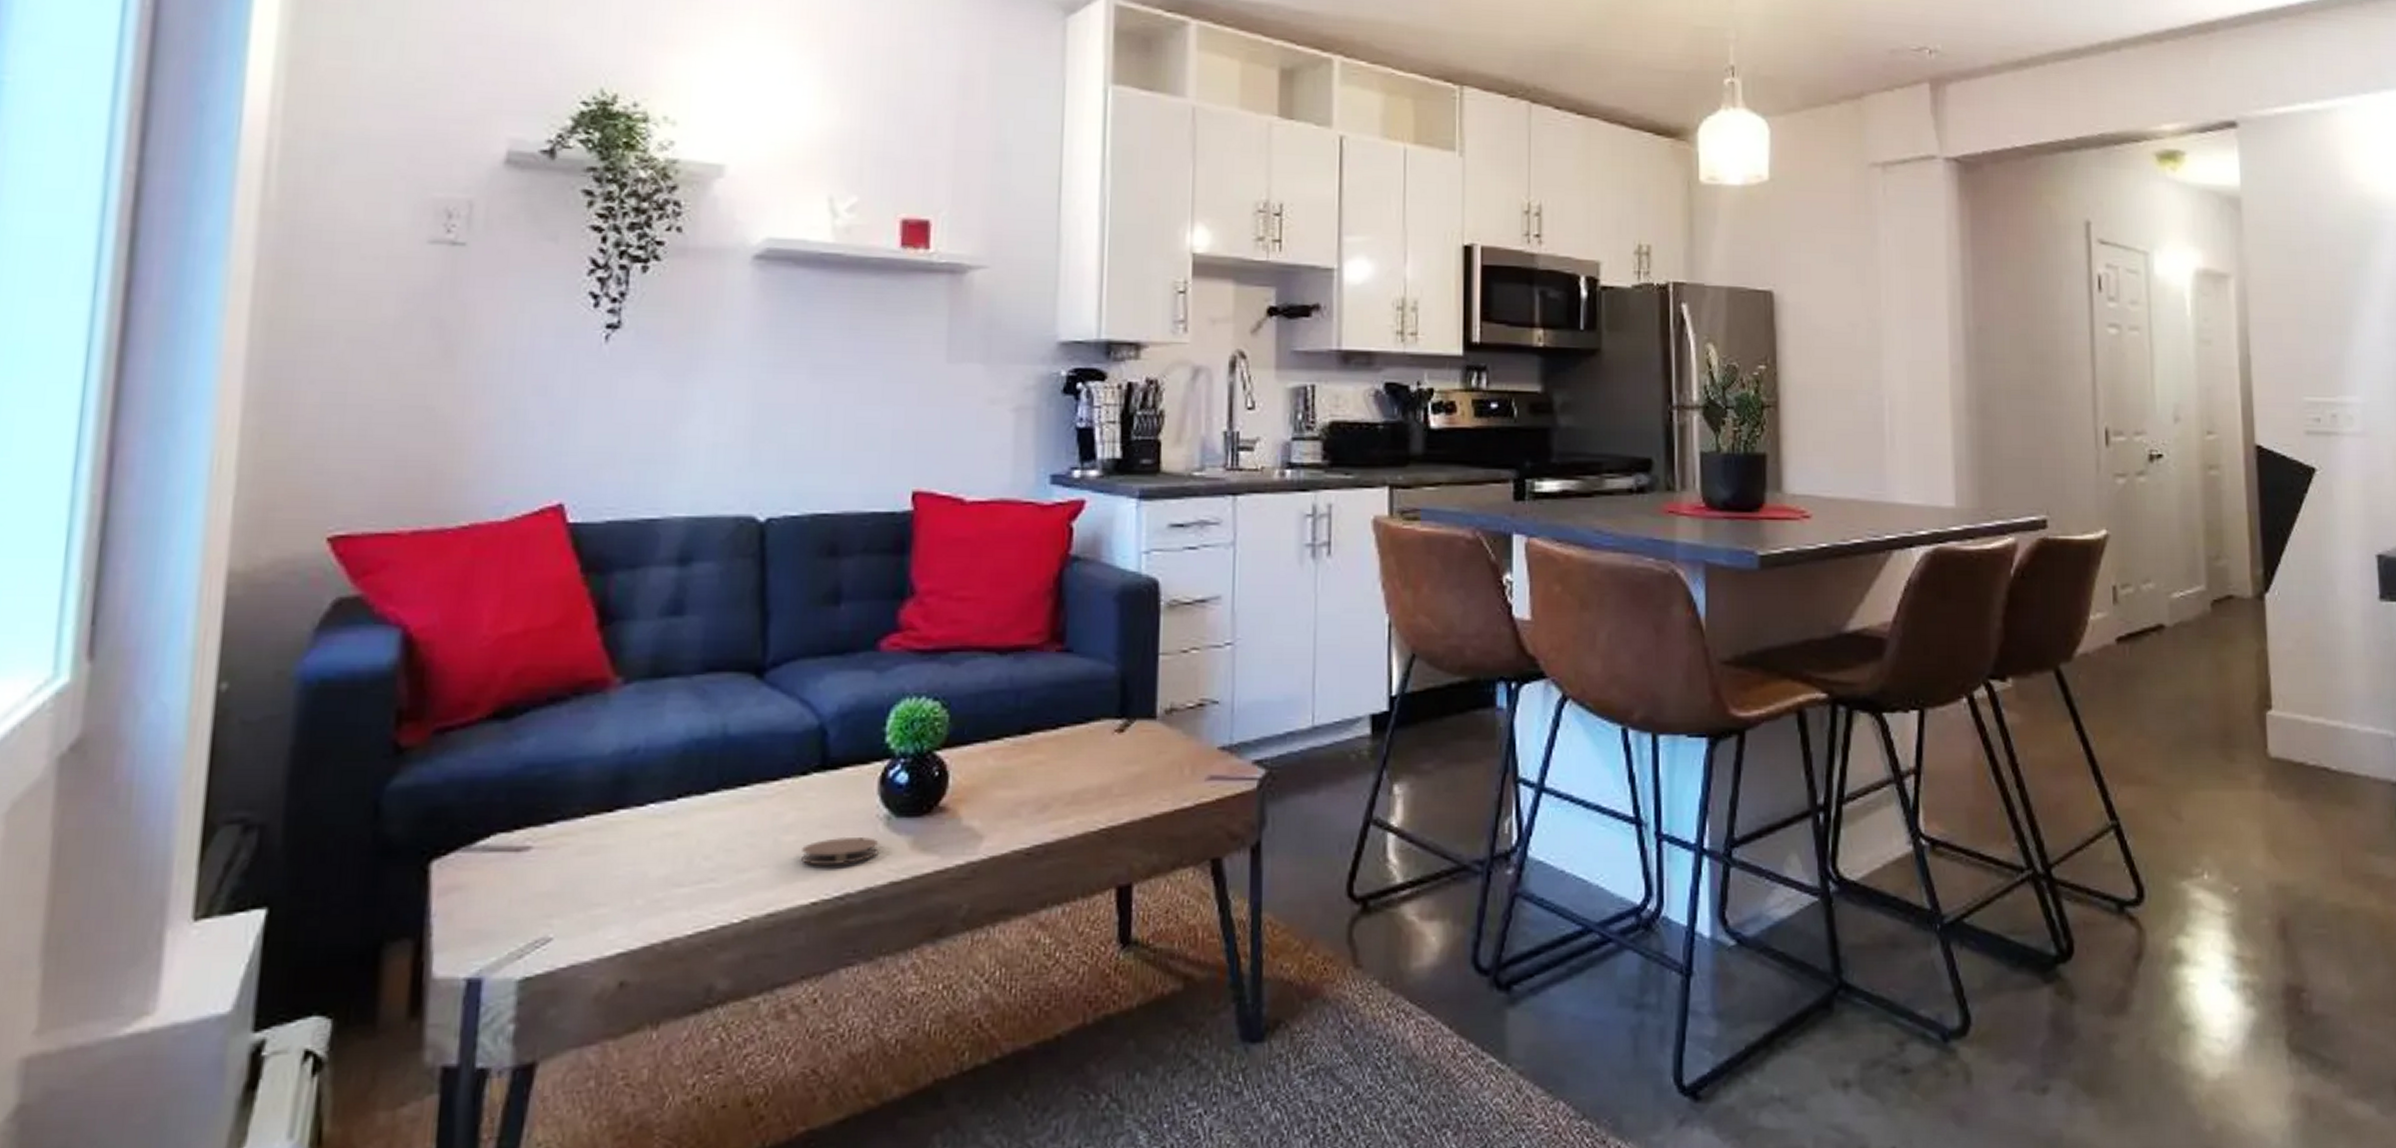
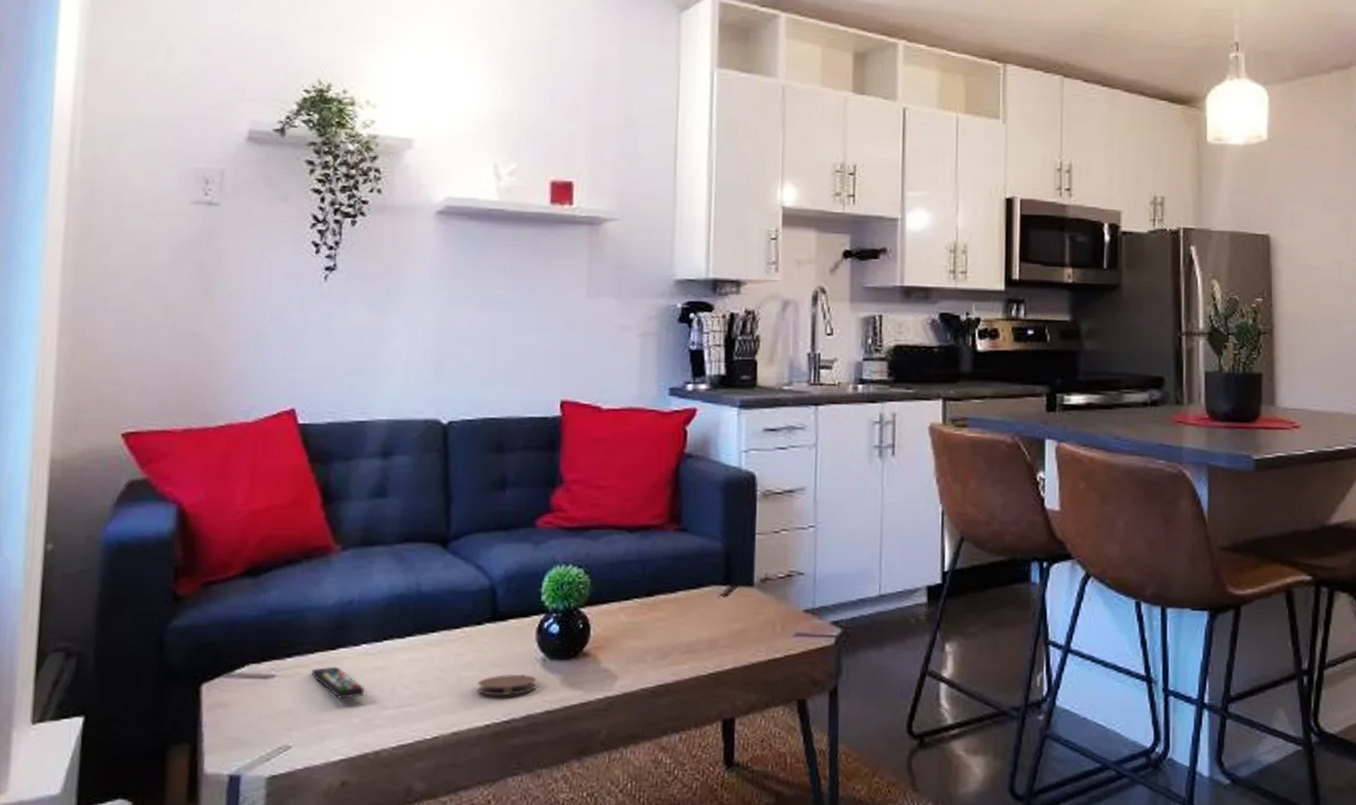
remote control: none [580,833,652,877] -> present [311,666,365,700]

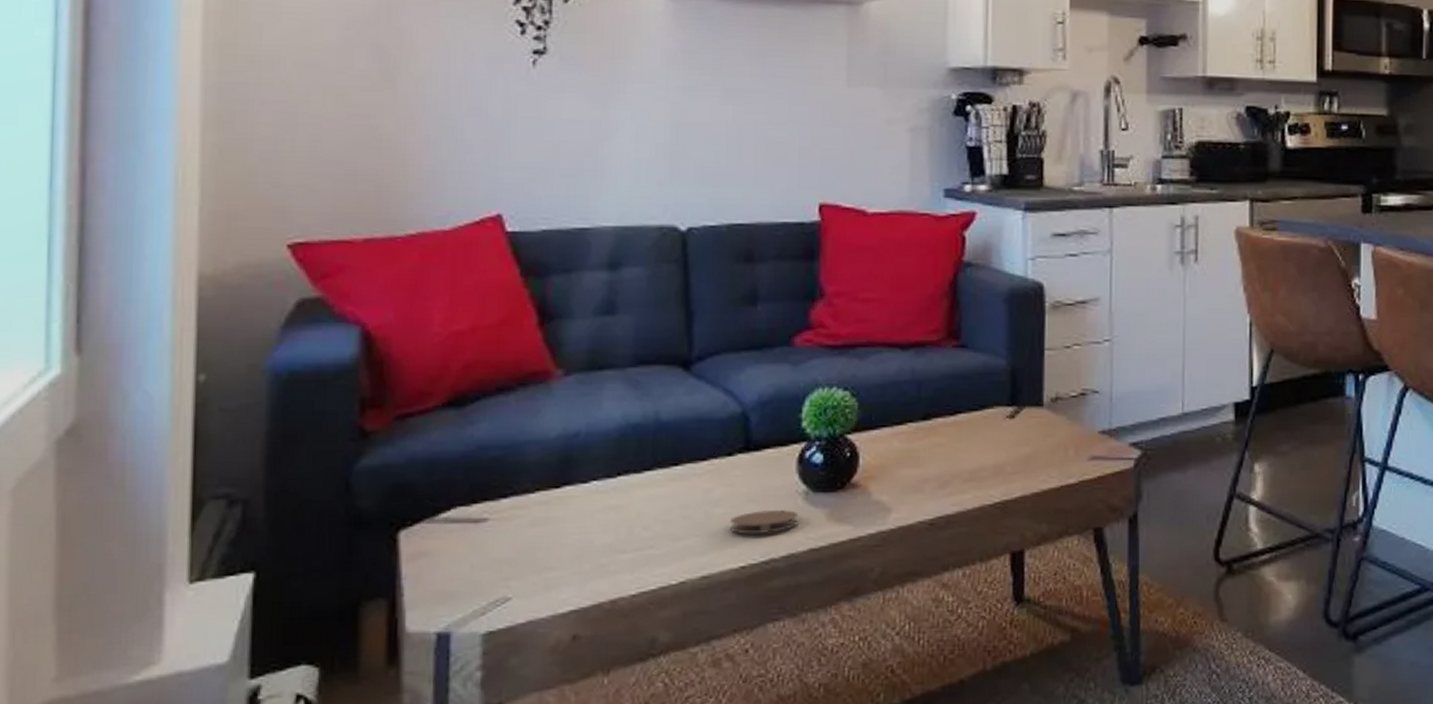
remote control: present [311,666,365,700] -> none [532,506,597,544]

